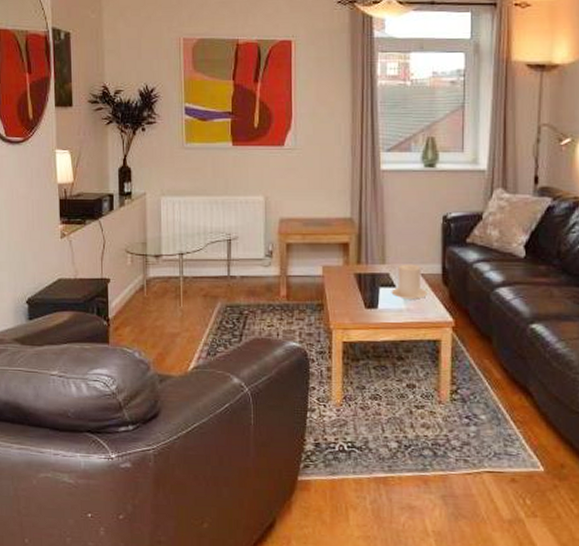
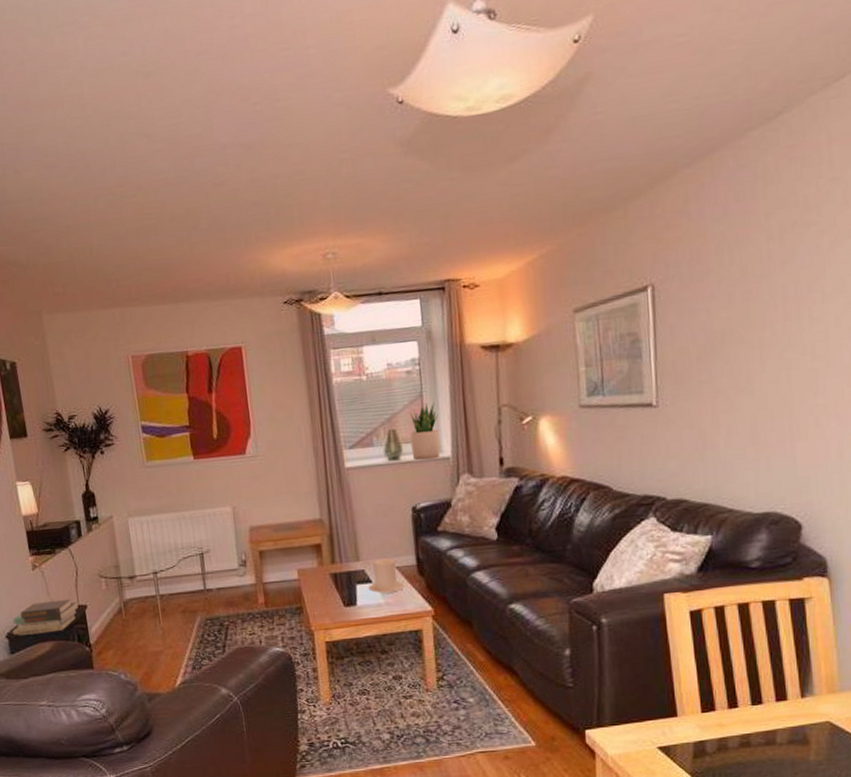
books: none [34,270,102,303] -> present [12,599,79,637]
planter: none [448,114,478,170] -> present [409,402,440,461]

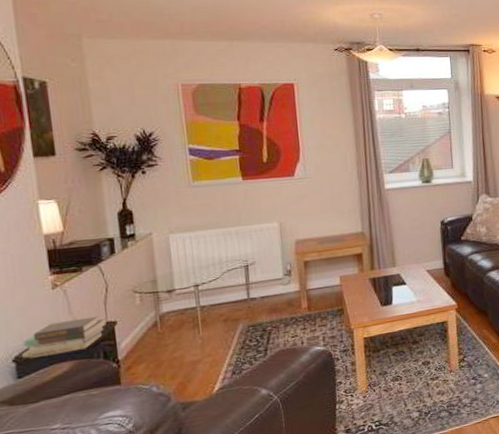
candle: present [368,558,404,594] -> none [402,263,433,294]
planter: present [409,402,440,461] -> none [440,138,464,184]

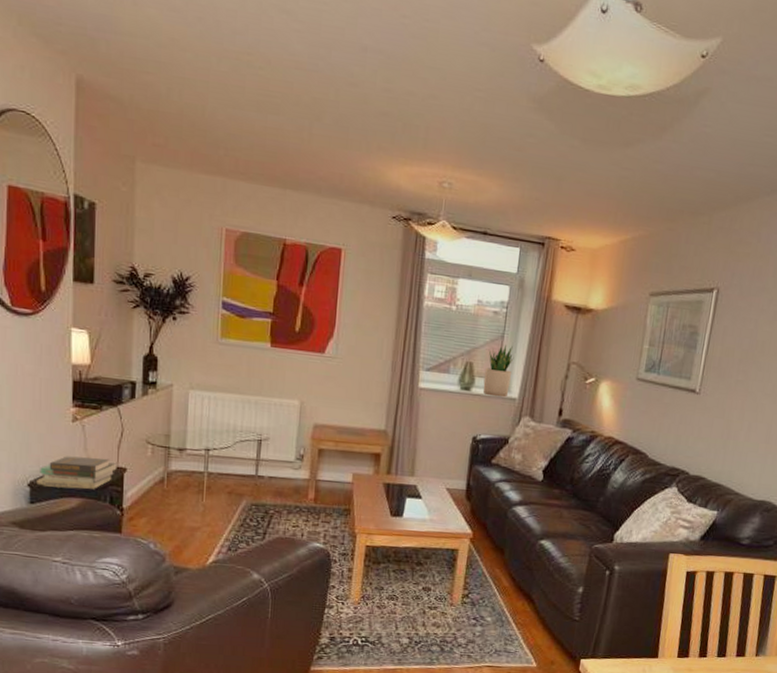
planter: none [440,138,464,184] -> present [483,344,514,398]

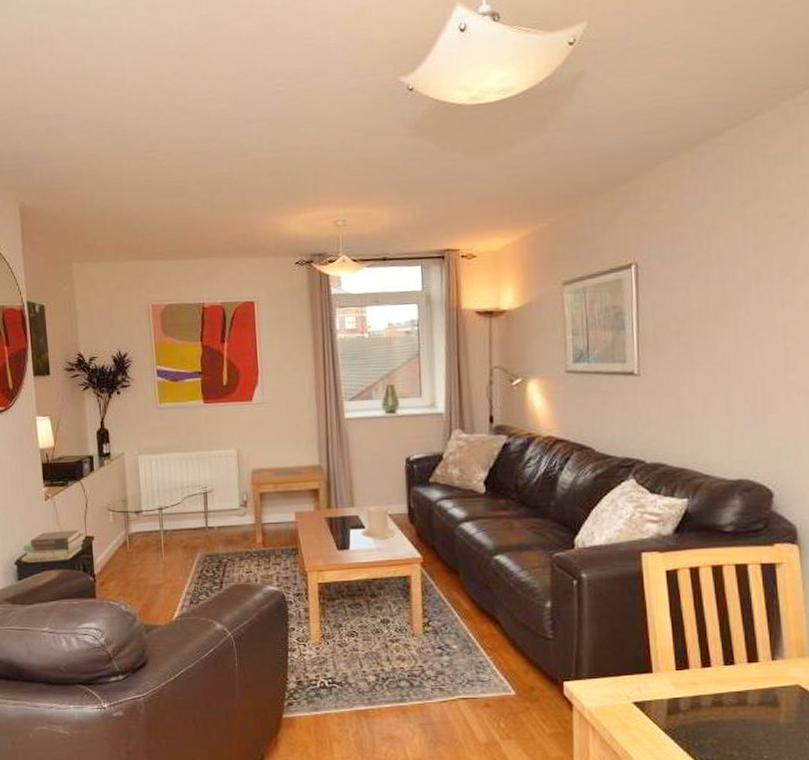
candle: none [416,477,451,512] -> present [361,505,395,540]
planter: present [483,344,514,398] -> none [406,361,435,415]

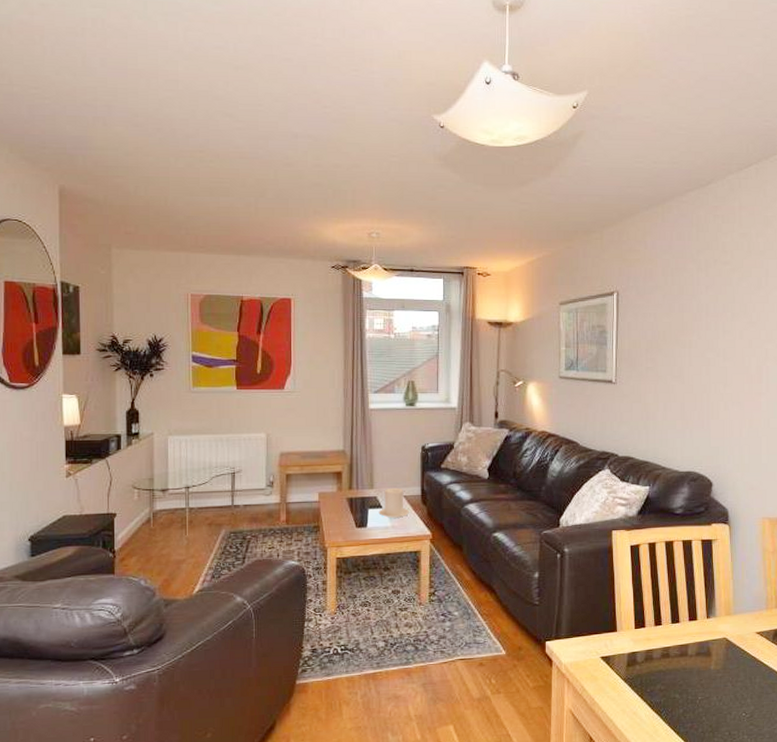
books: present [22,529,86,564] -> none [36,506,108,540]

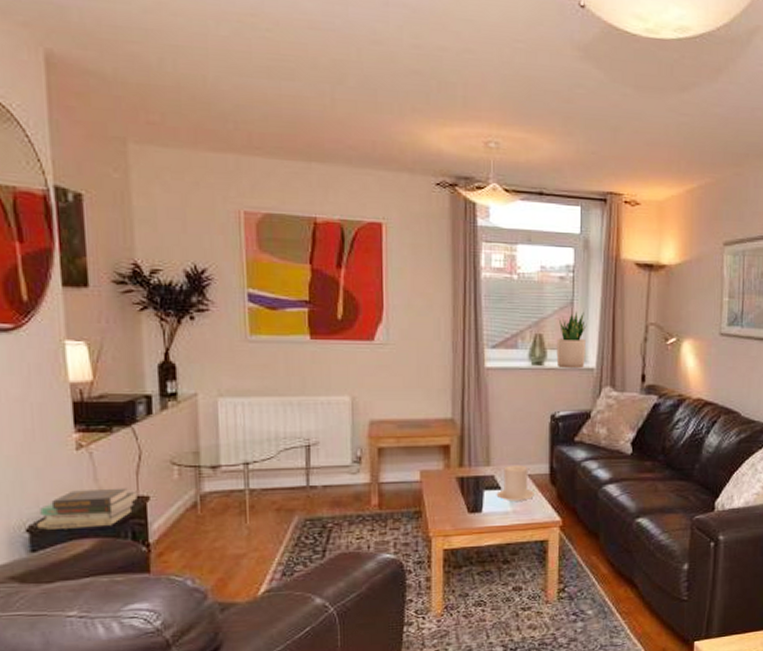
books: none [36,506,108,540] -> present [37,487,138,531]
planter: none [425,362,450,408] -> present [556,311,587,369]

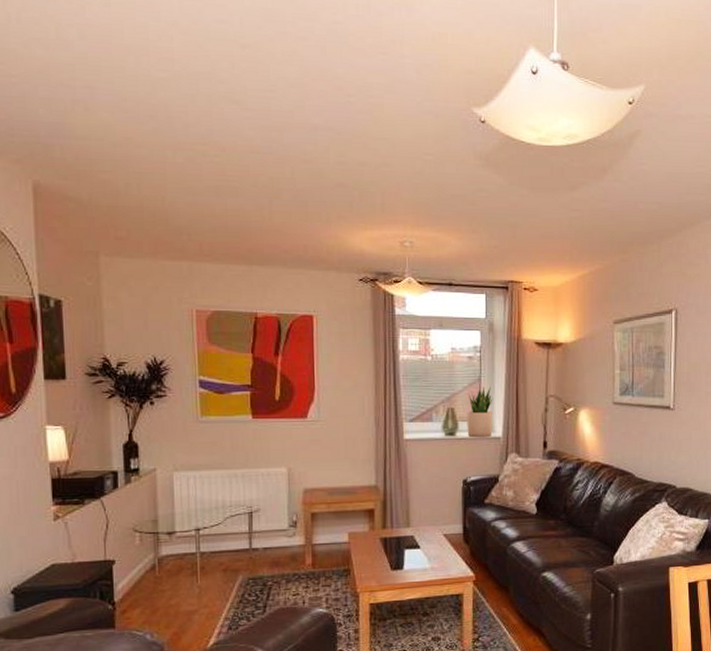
books: present [37,487,138,531] -> none [20,553,105,593]
candle: present [496,464,534,502] -> none [416,525,450,559]

